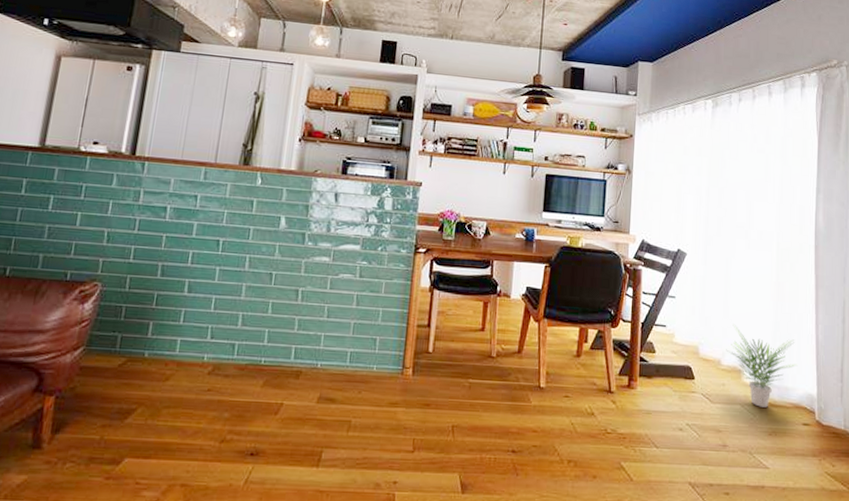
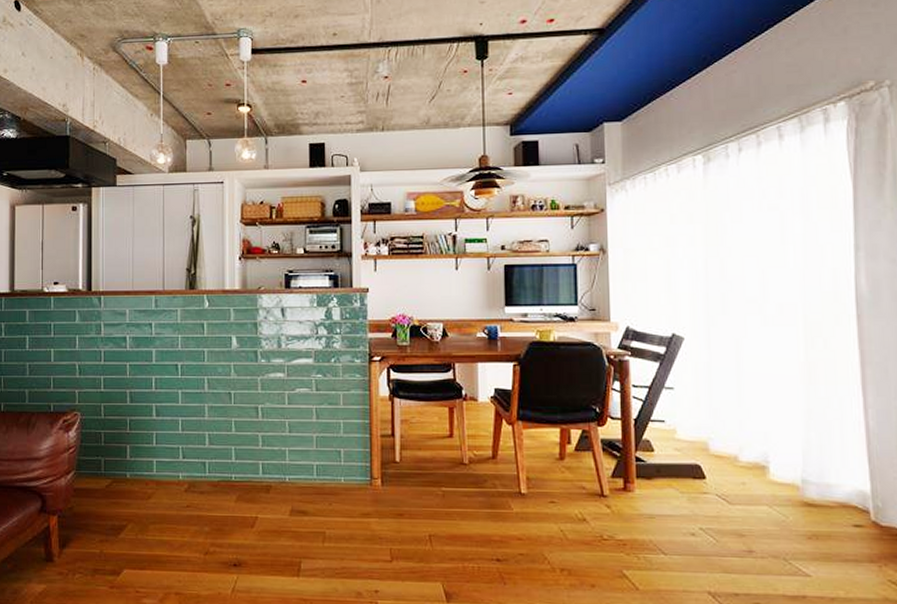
potted plant: present [726,324,797,408] -> none [744,414,841,508]

